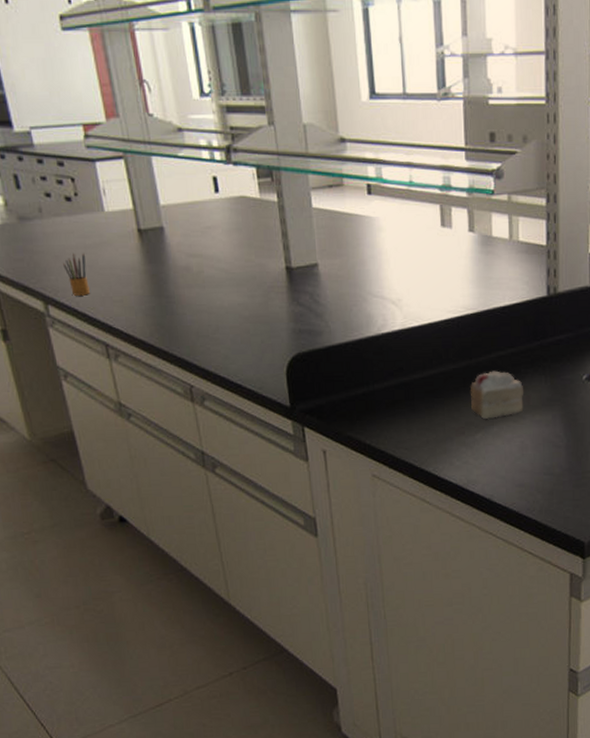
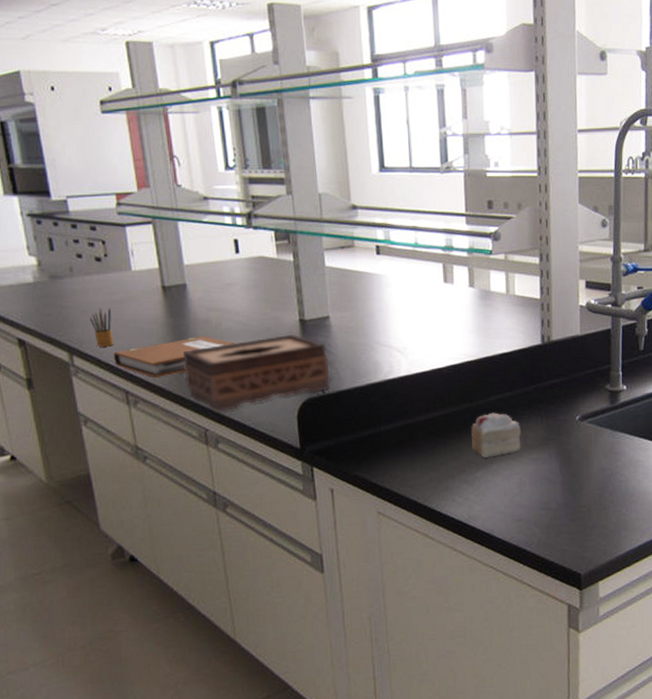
notebook: none [90,284,219,331] -> present [113,335,236,379]
tissue box: none [164,283,320,368] -> present [183,334,330,413]

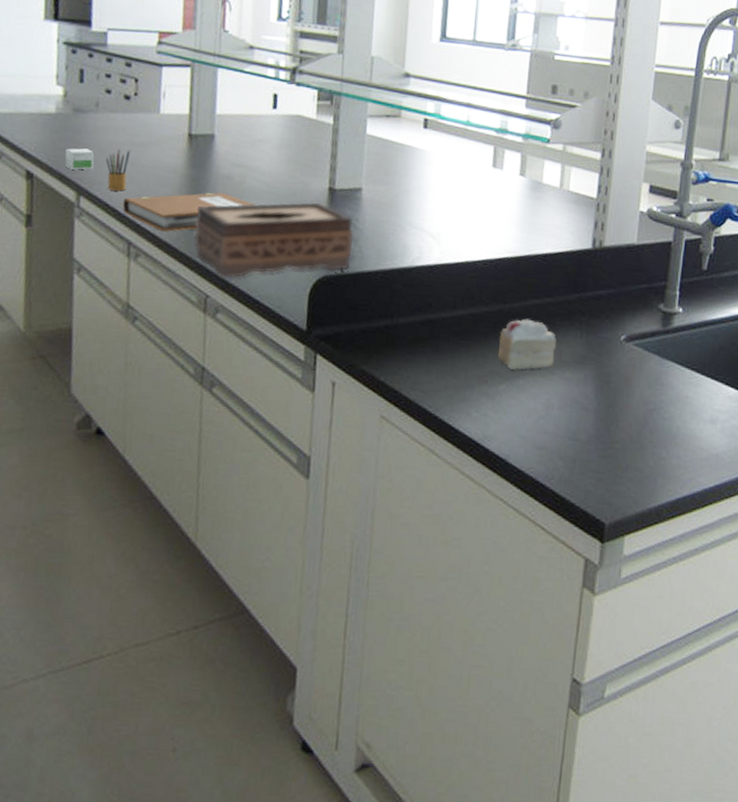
small box: none [50,312,80,333] -> present [65,148,94,170]

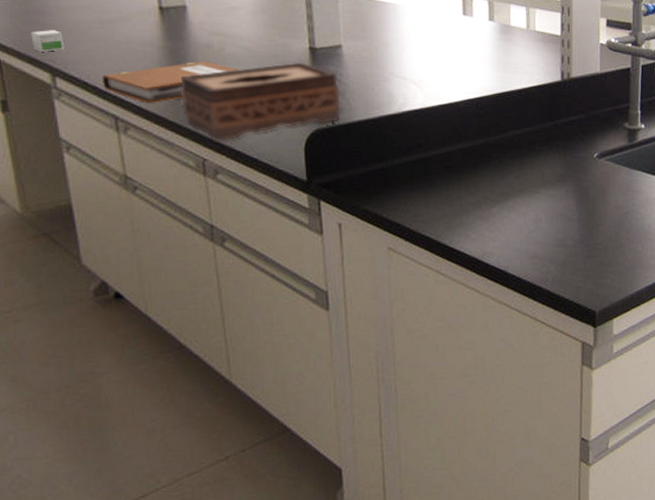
pencil box: present [105,149,130,191] -> none [76,27,103,69]
cake slice: present [498,319,558,371] -> none [488,148,539,194]

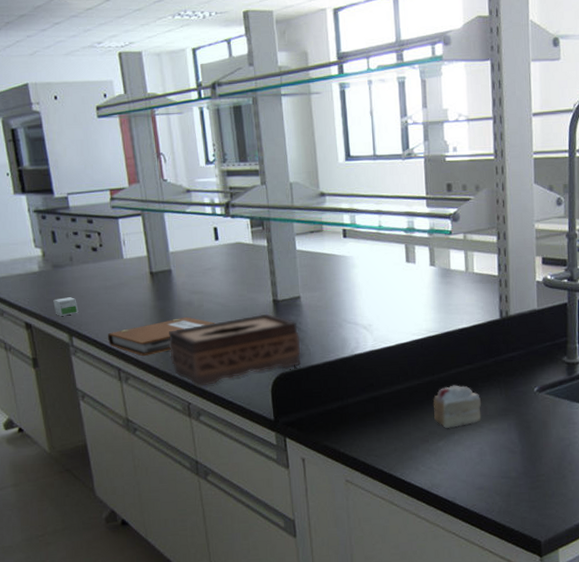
cake slice: none [488,148,539,194] -> present [433,385,482,429]

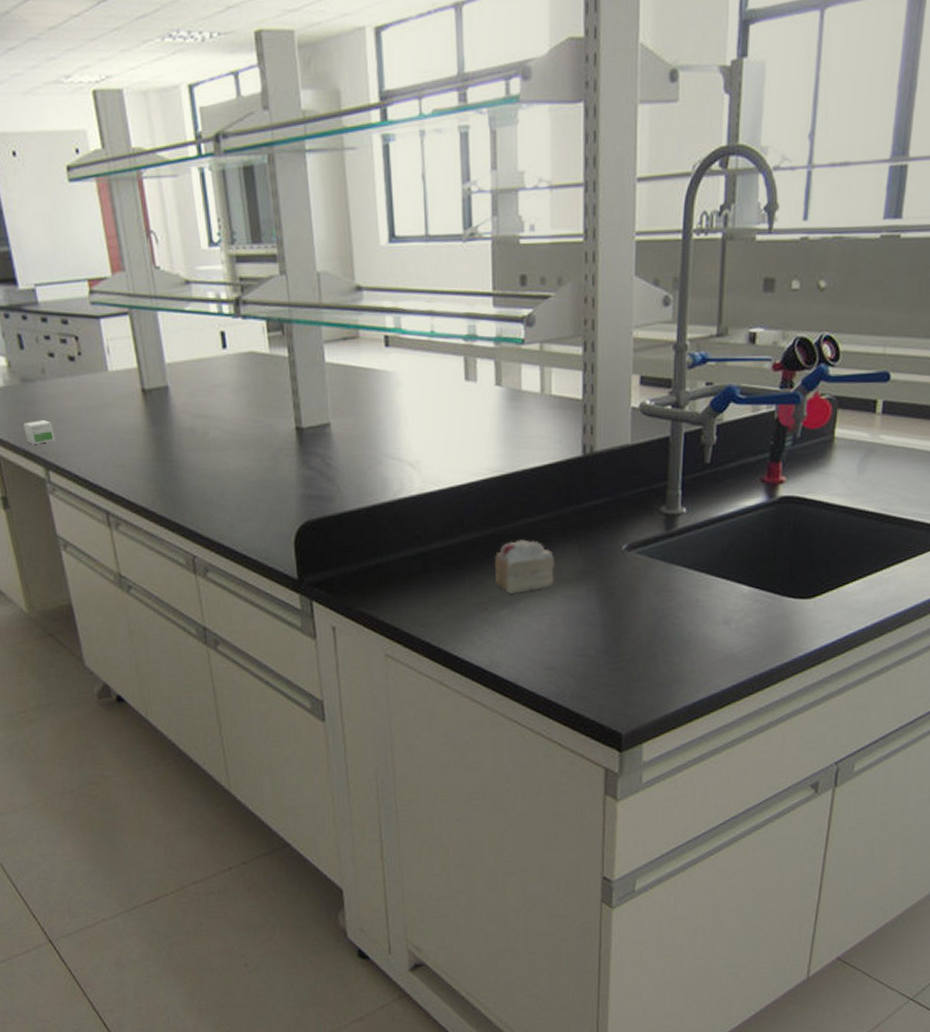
notebook: present [107,316,216,357] -> none [91,447,225,497]
tissue box: present [169,313,301,388] -> none [167,444,331,537]

